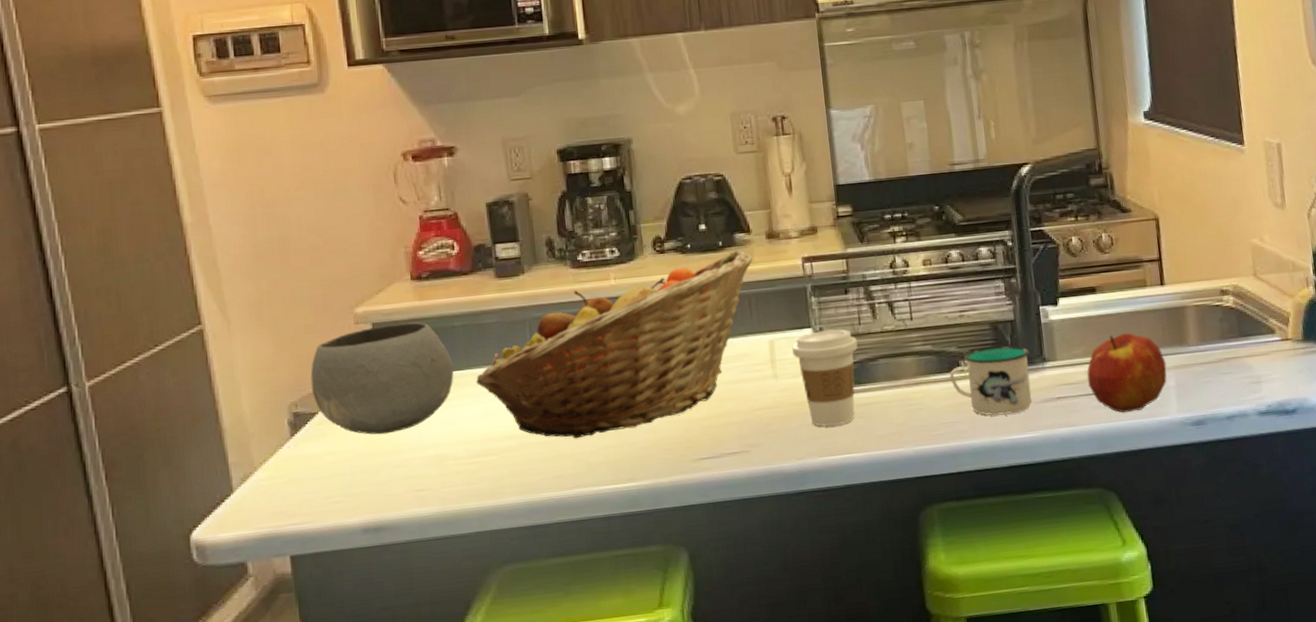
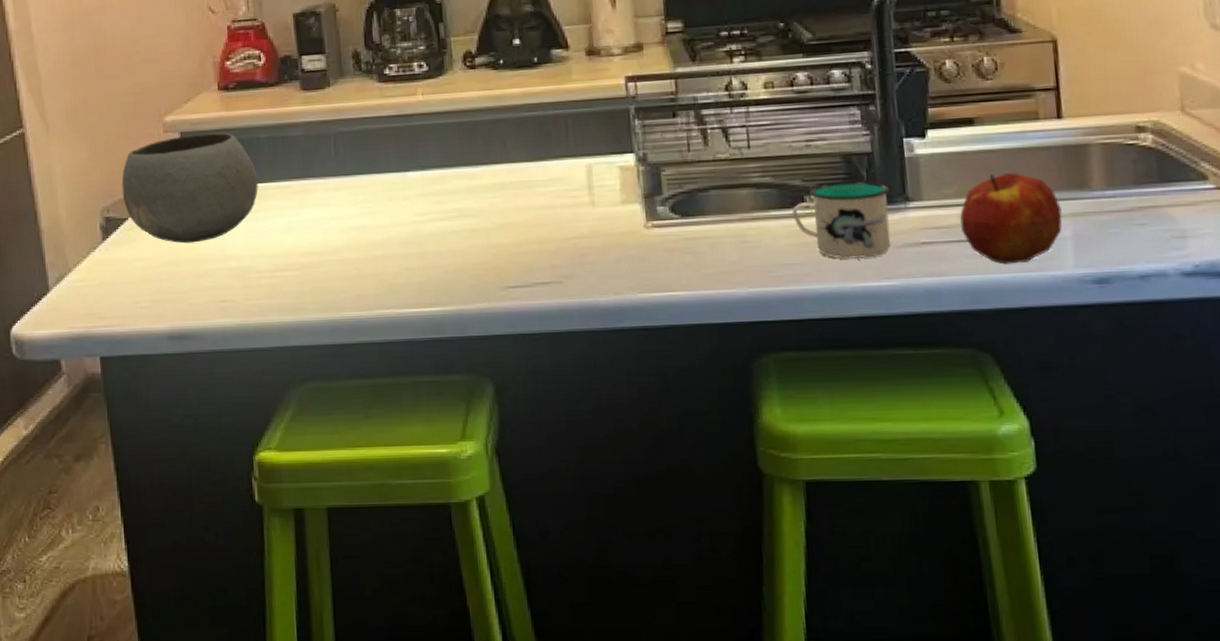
fruit basket: present [475,250,753,439] -> none [279,67,571,259]
coffee cup: present [792,329,858,427] -> none [612,155,687,261]

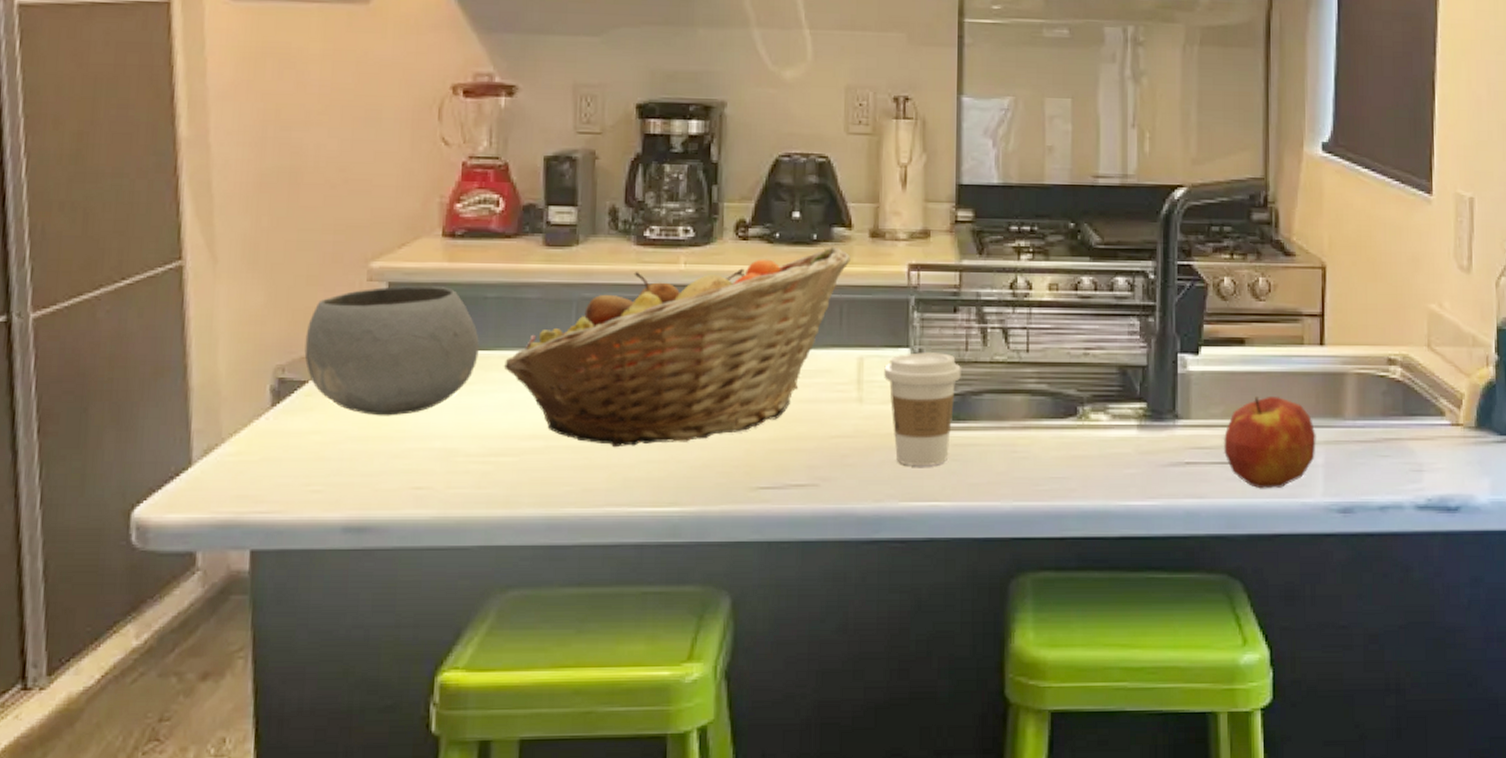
fruit basket: none [279,67,571,259] -> present [503,246,851,448]
coffee cup: none [612,155,687,261] -> present [884,352,962,467]
mug: present [791,181,891,259] -> none [1063,394,1161,475]

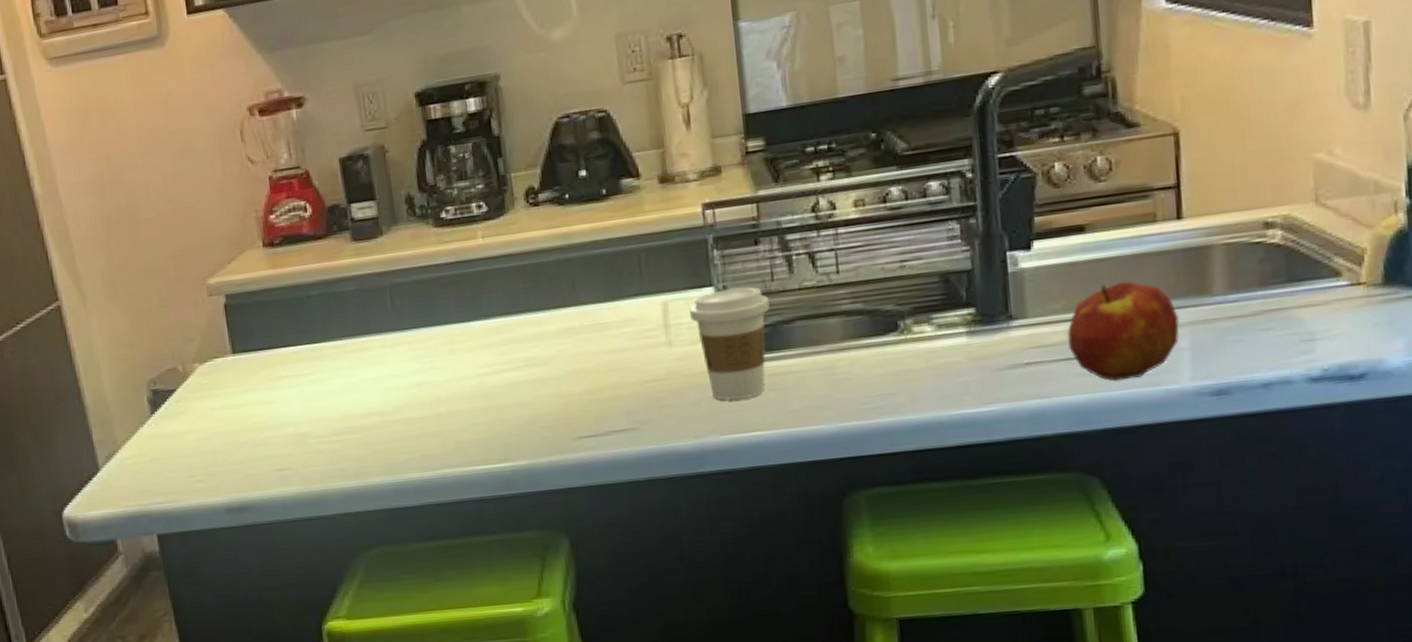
bowl: present [304,286,479,416] -> none [167,292,312,412]
fruit basket: present [503,246,851,448] -> none [334,198,643,416]

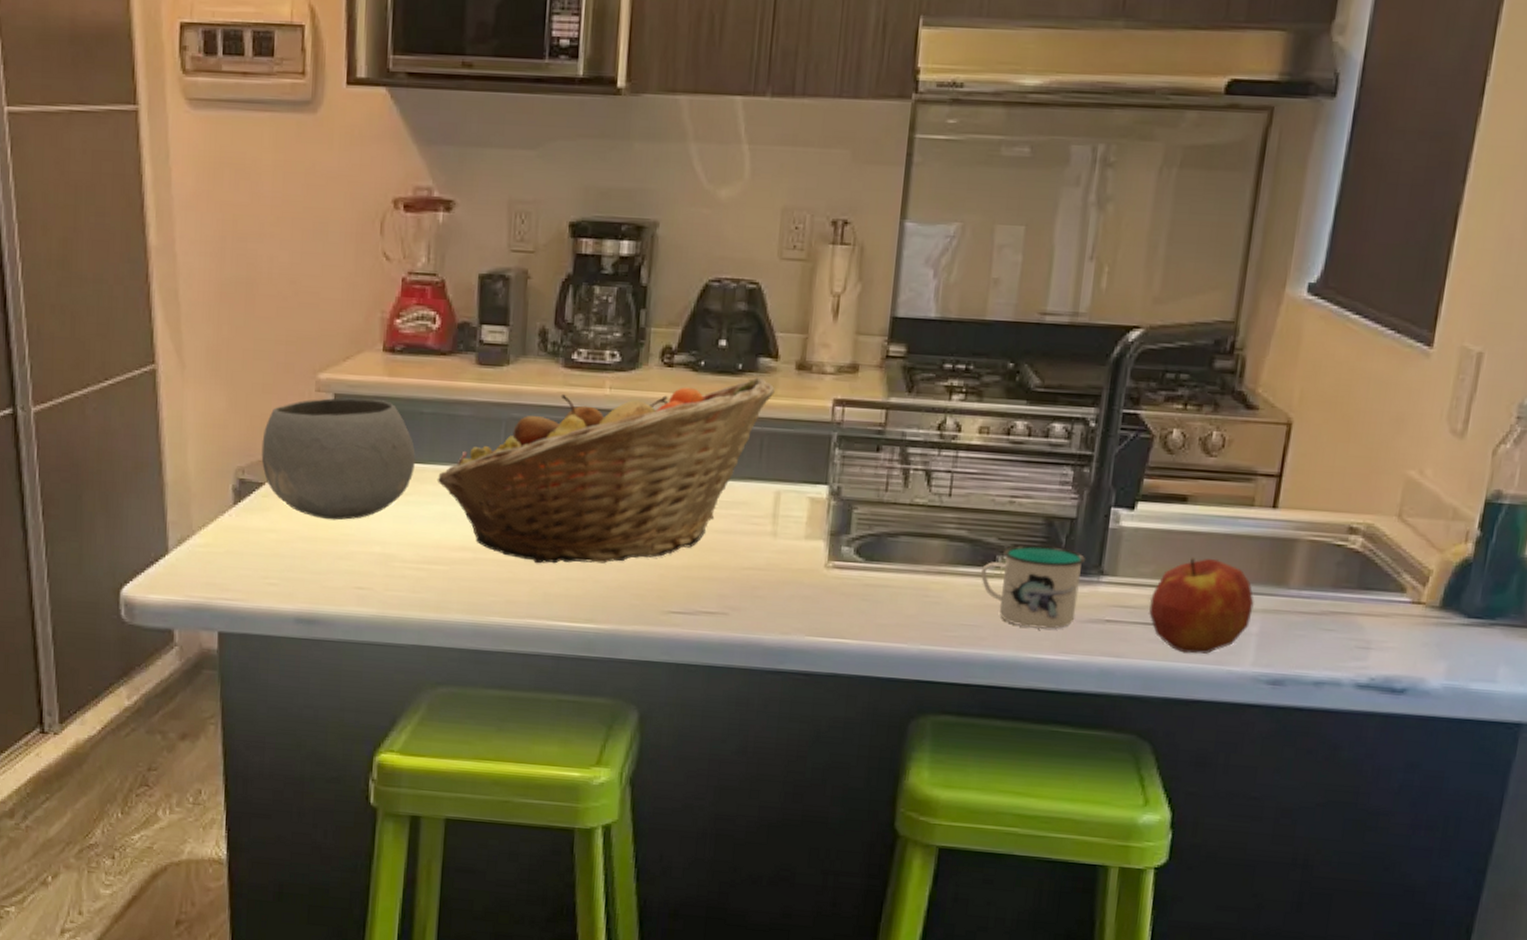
bowl: none [167,292,312,412] -> present [261,398,415,521]
fruit basket: none [334,198,643,416] -> present [437,377,775,564]
coffee cup: present [689,286,770,401] -> none [800,490,881,604]
mug: none [884,300,992,386] -> present [980,544,1086,629]

